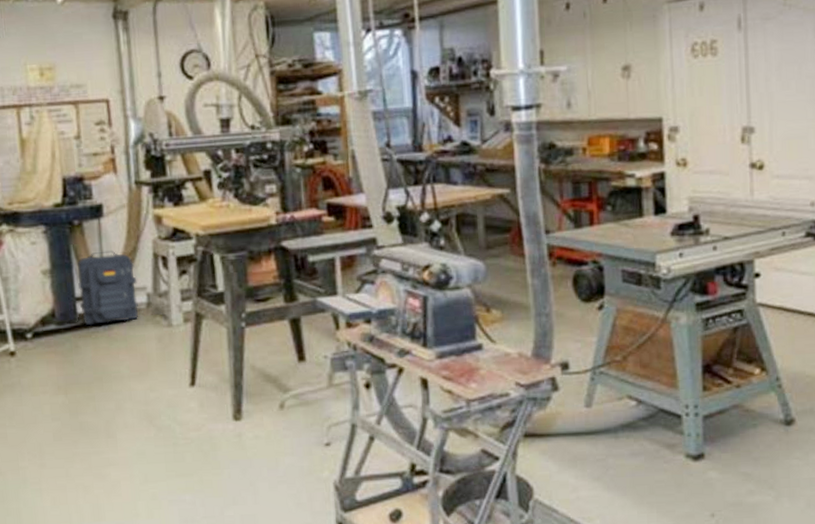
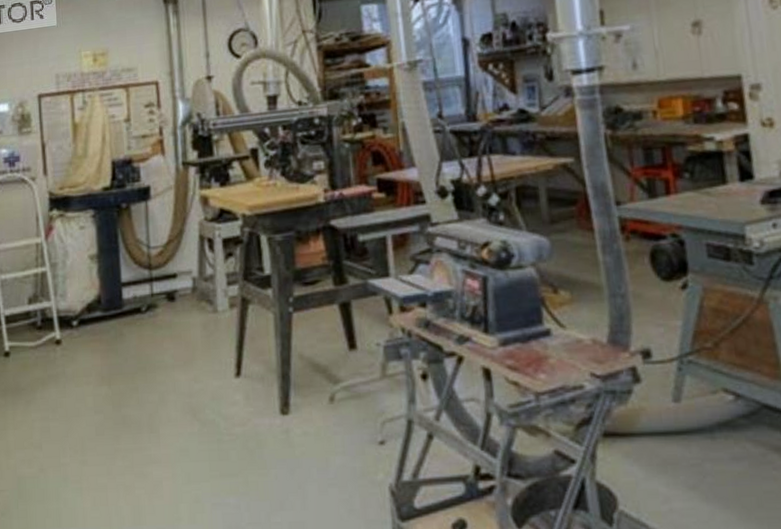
backpack: present [77,250,138,326] -> none [123,233,184,312]

